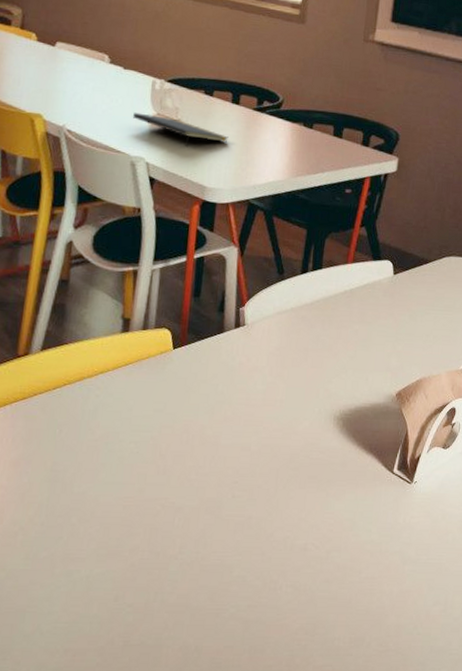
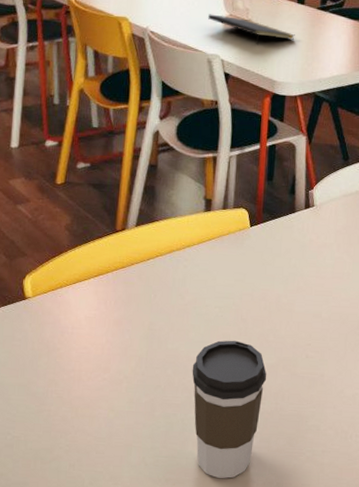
coffee cup: none [100,480,187,646] -> present [192,340,267,479]

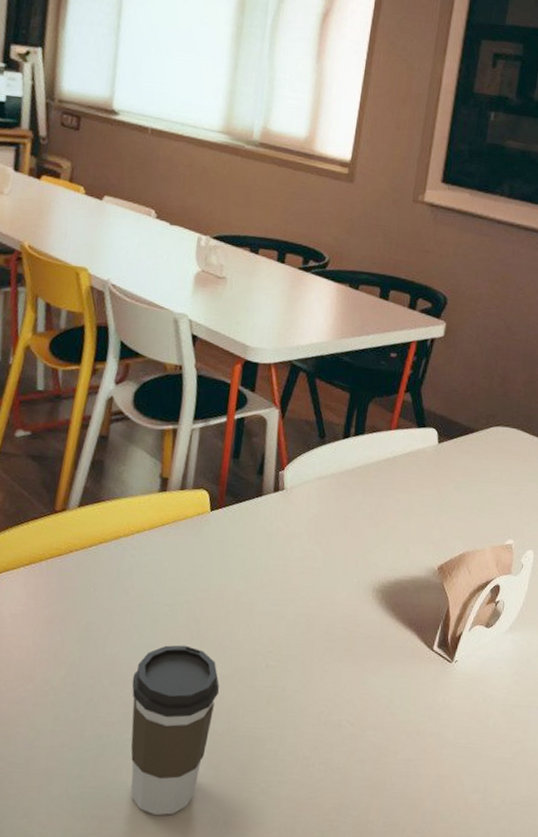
notepad: present [207,14,295,45] -> none [176,268,273,306]

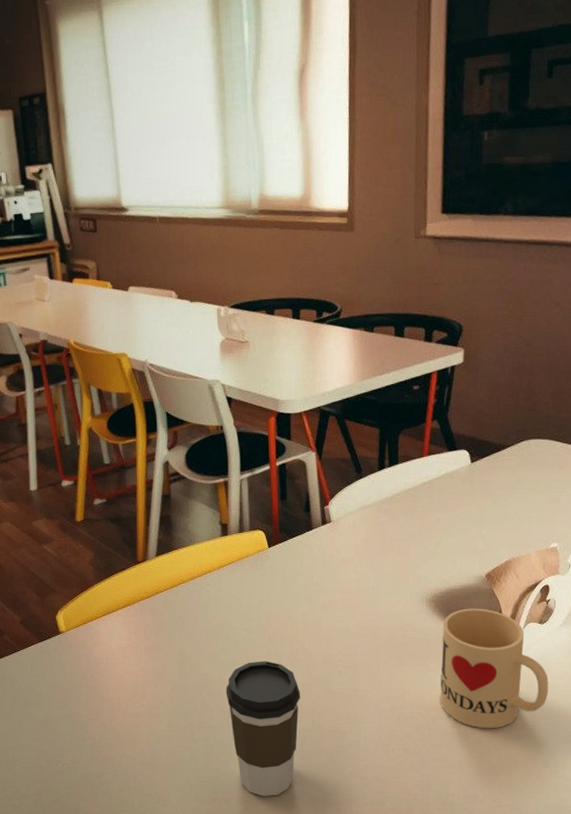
mug: none [372,602,488,745] -> present [440,608,549,729]

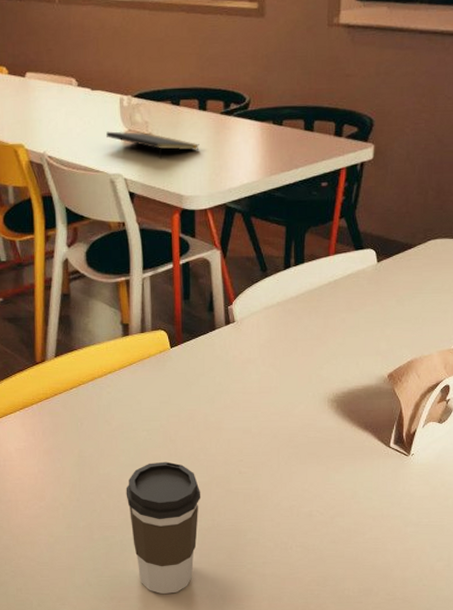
notepad: none [204,339,294,366] -> present [105,131,200,160]
mug: present [440,608,549,729] -> none [339,408,445,526]

